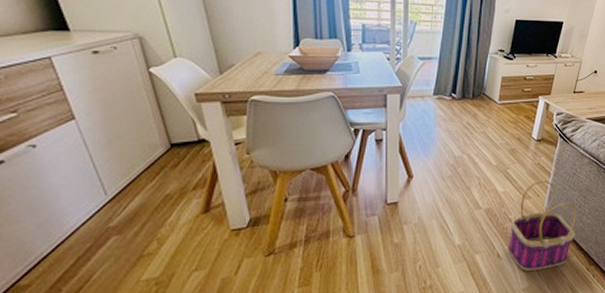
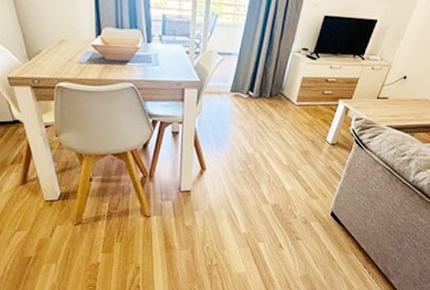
basket: present [507,181,577,271] -> none [289,183,362,262]

